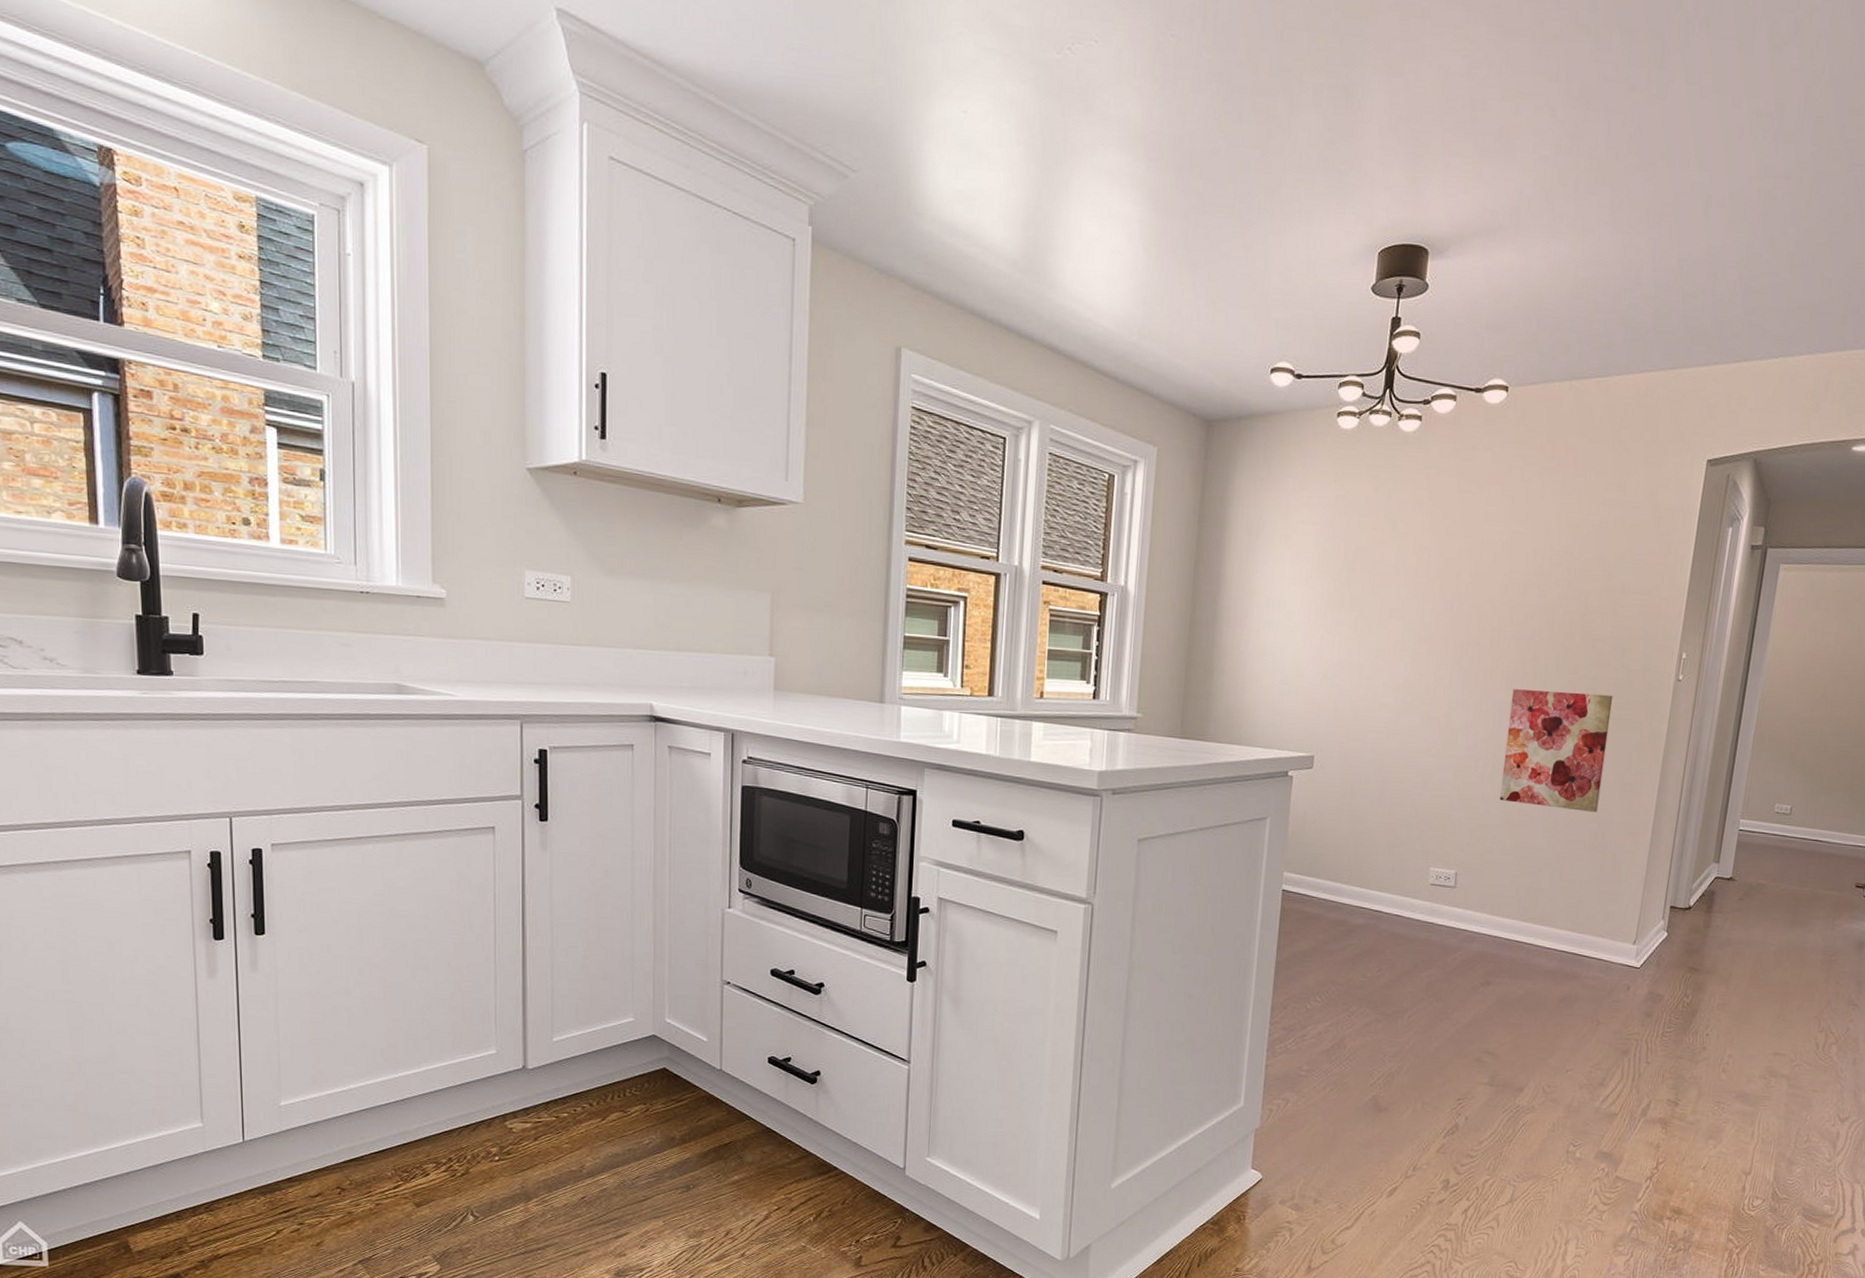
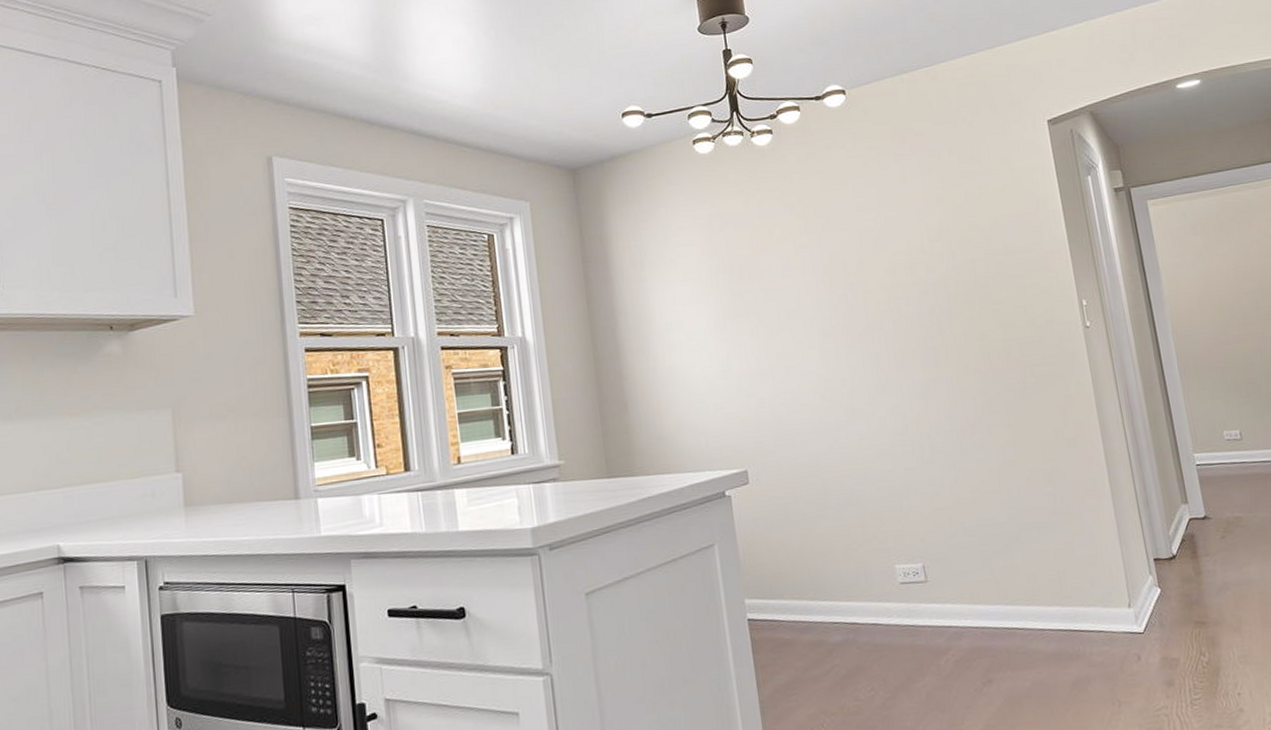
wall art: present [1499,689,1613,812] -> none [928,353,1048,481]

